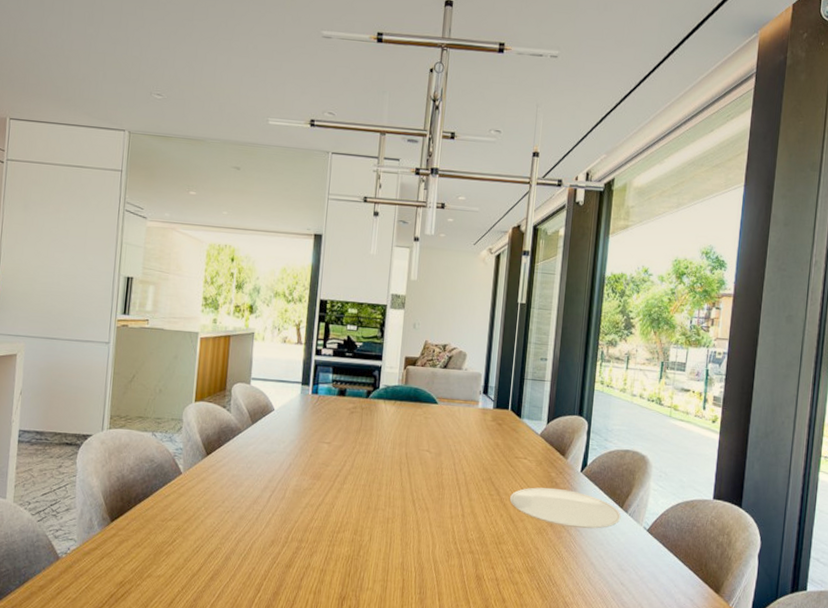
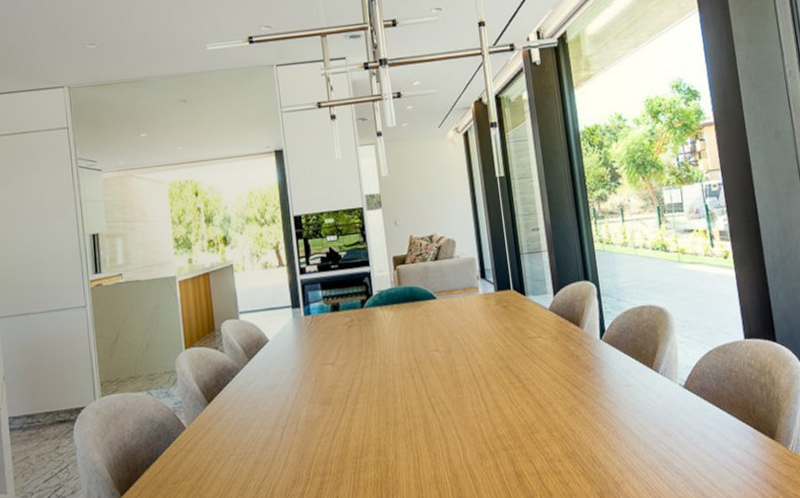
plate: present [510,487,621,529] -> none [532,361,653,401]

